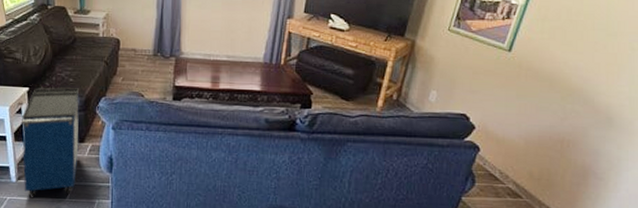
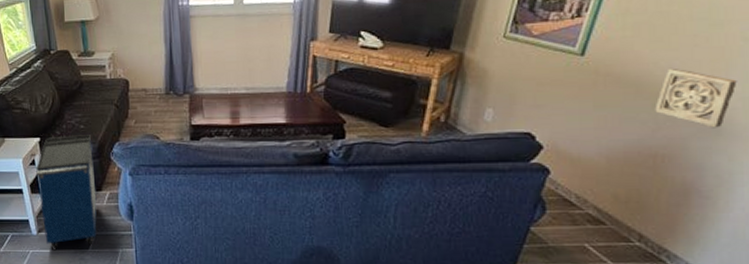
wall ornament: none [563,69,626,121] -> present [655,69,737,128]

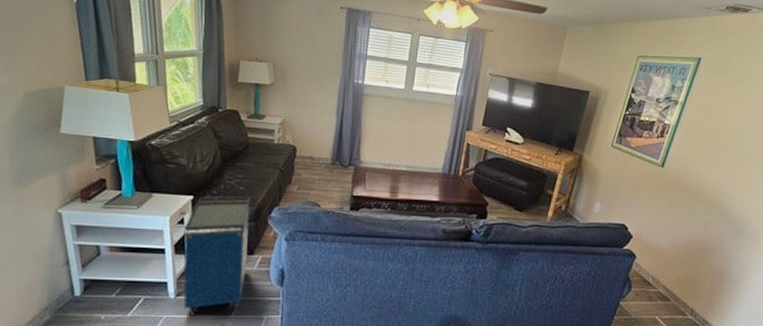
wall ornament: present [655,69,737,128] -> none [705,184,754,230]

